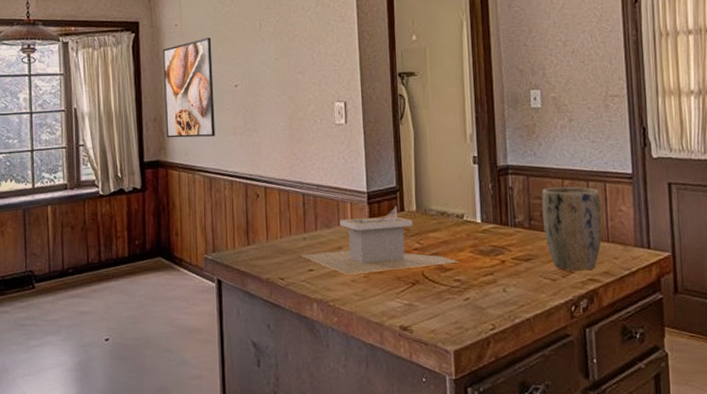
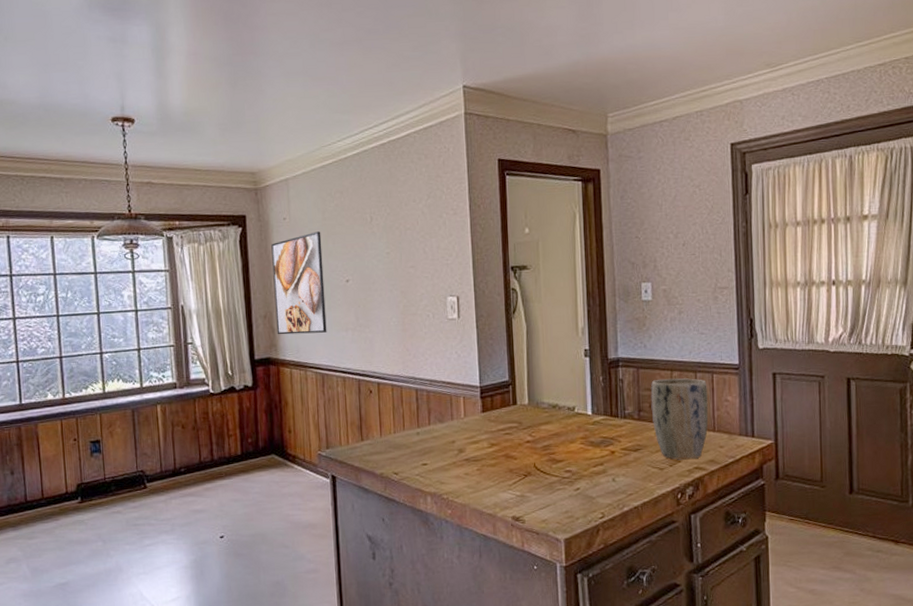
architectural model: present [300,206,459,275] -> none [414,400,570,468]

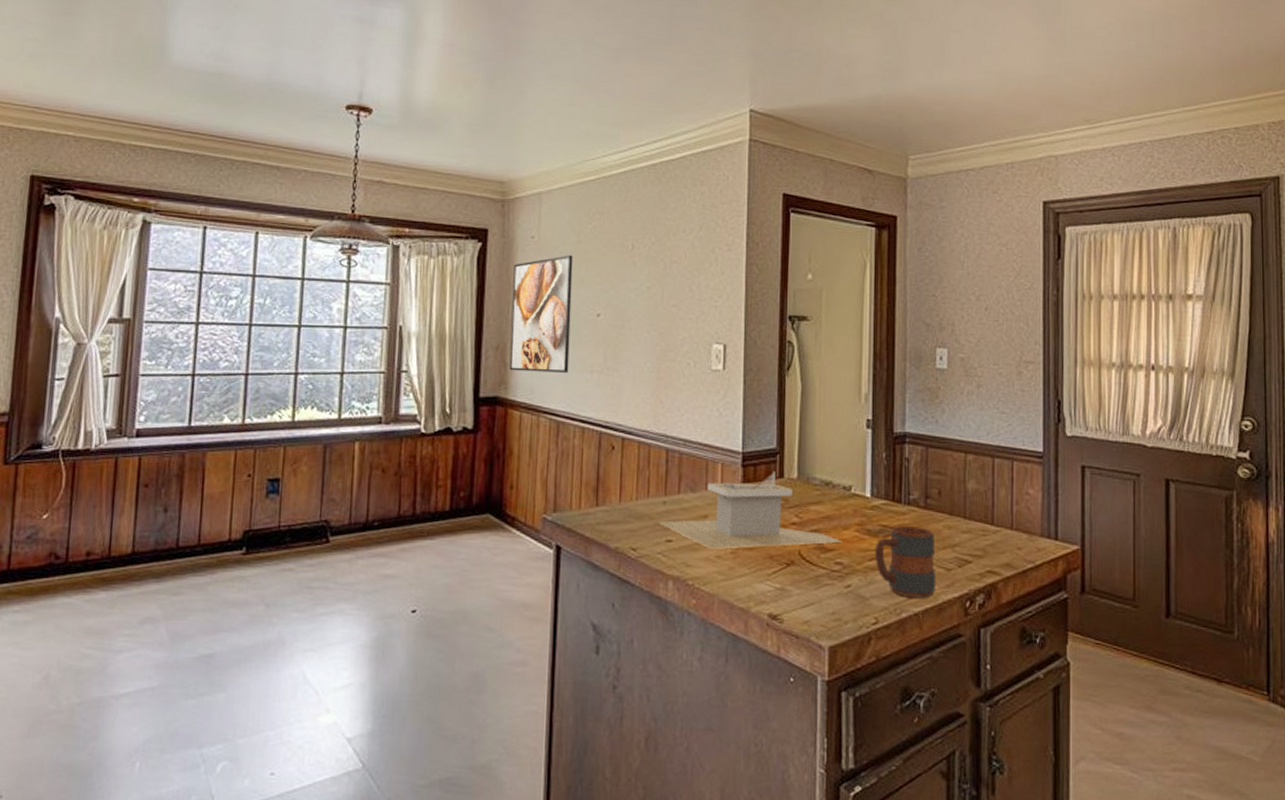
architectural model: none [414,400,570,468] -> present [658,471,842,549]
mug: none [597,435,652,495] -> present [874,525,936,598]
plant pot: present [650,378,708,460] -> none [940,461,1006,561]

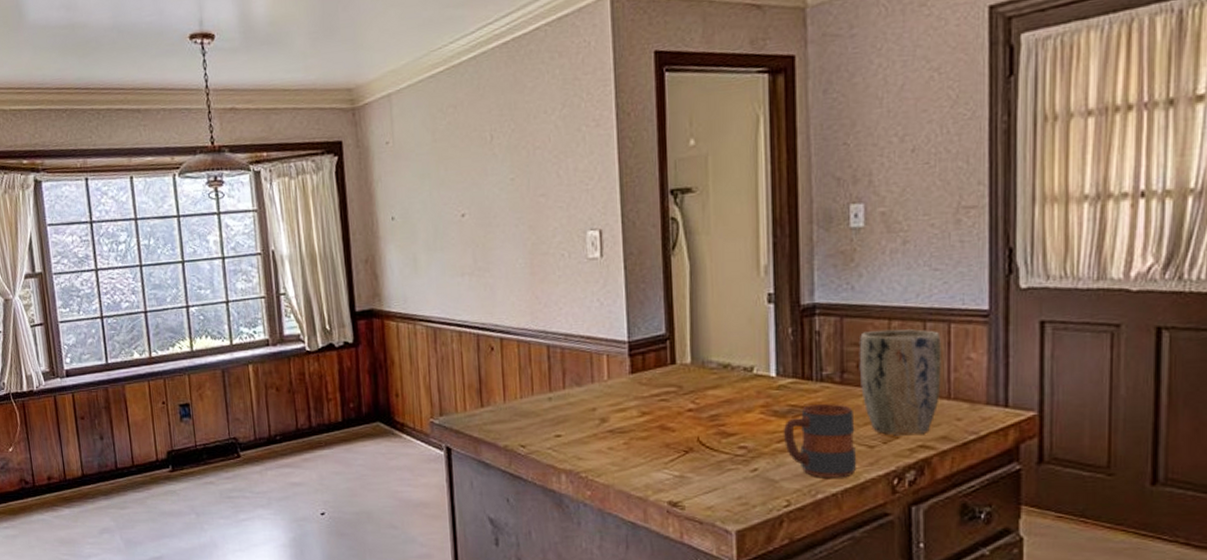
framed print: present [509,255,573,373] -> none [372,156,439,283]
architectural model: present [658,471,842,549] -> none [545,358,746,441]
plant pot: none [940,461,1006,561] -> present [858,329,941,436]

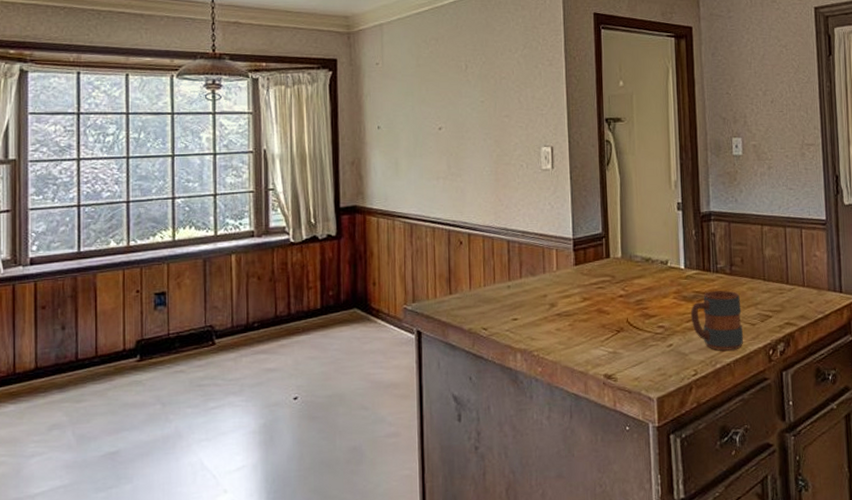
plant pot: present [858,329,941,436] -> none [742,232,798,315]

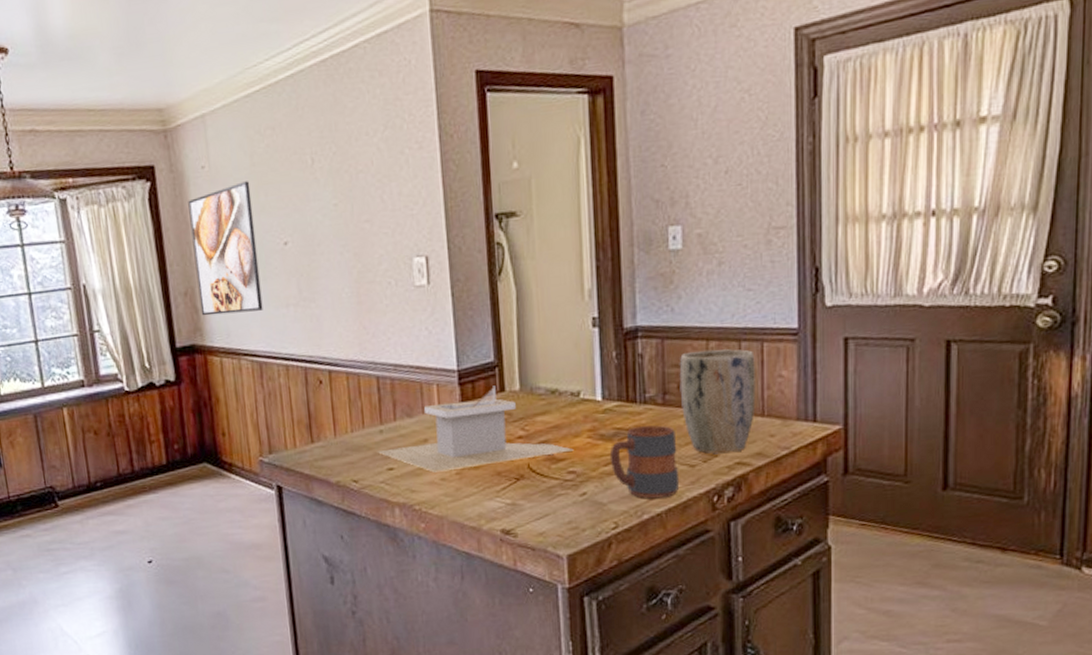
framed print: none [362,78,417,183] -> present [188,181,263,316]
architectural model: none [504,253,663,323] -> present [377,385,574,473]
plant pot: none [742,232,798,315] -> present [679,349,756,454]

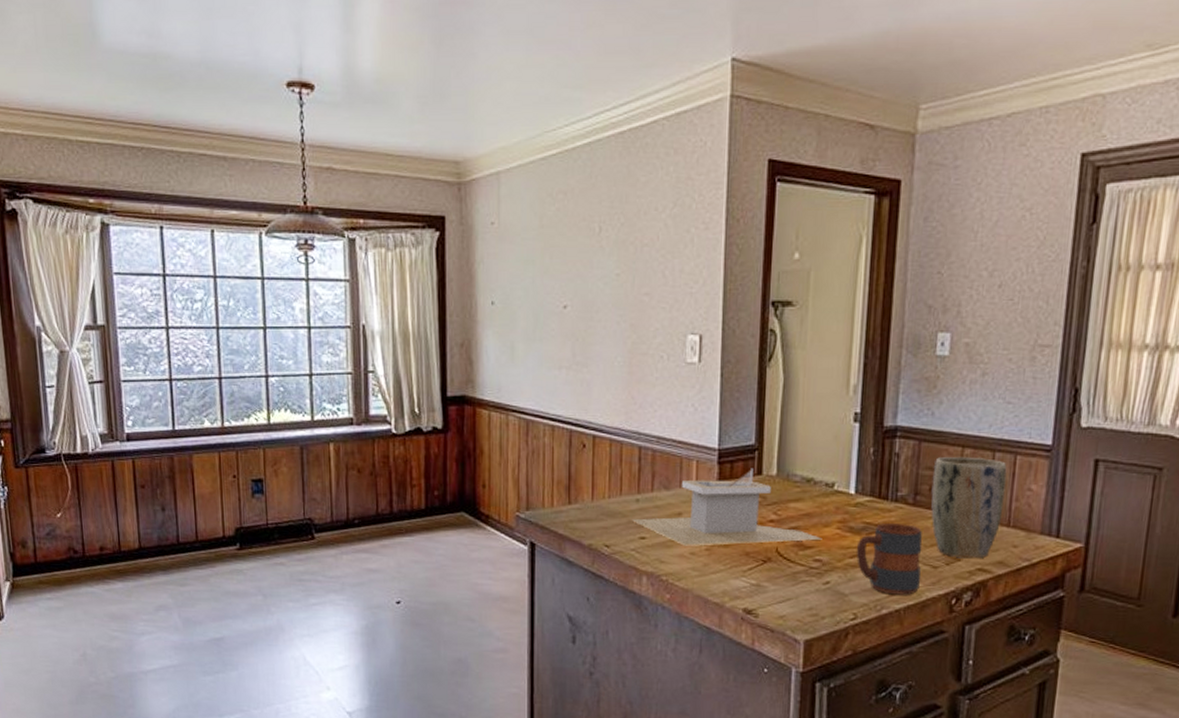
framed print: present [188,181,263,316] -> none [474,242,537,369]

